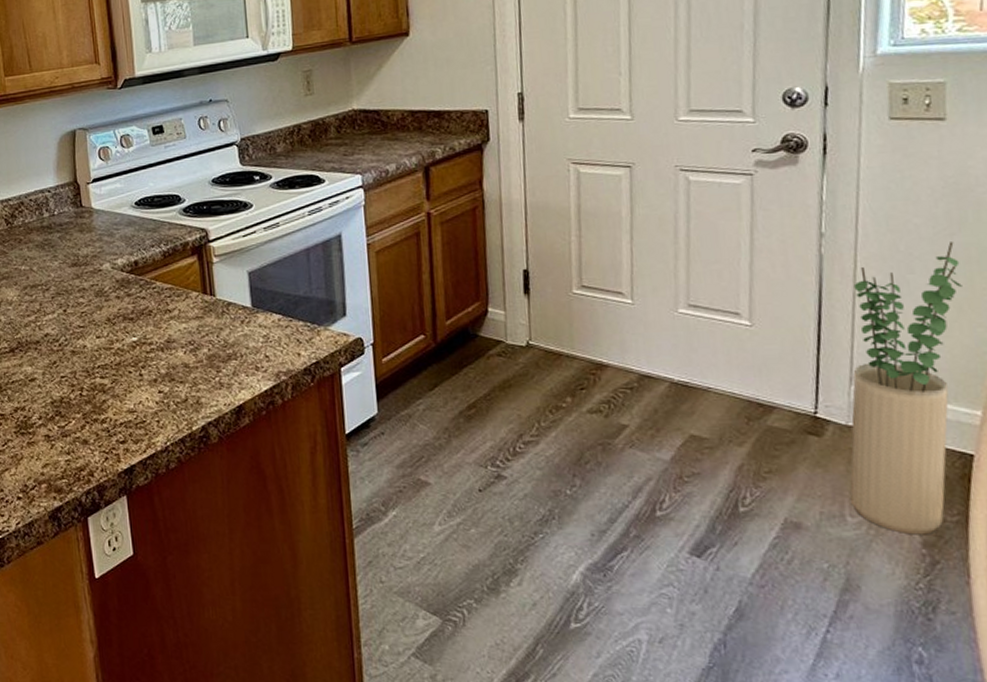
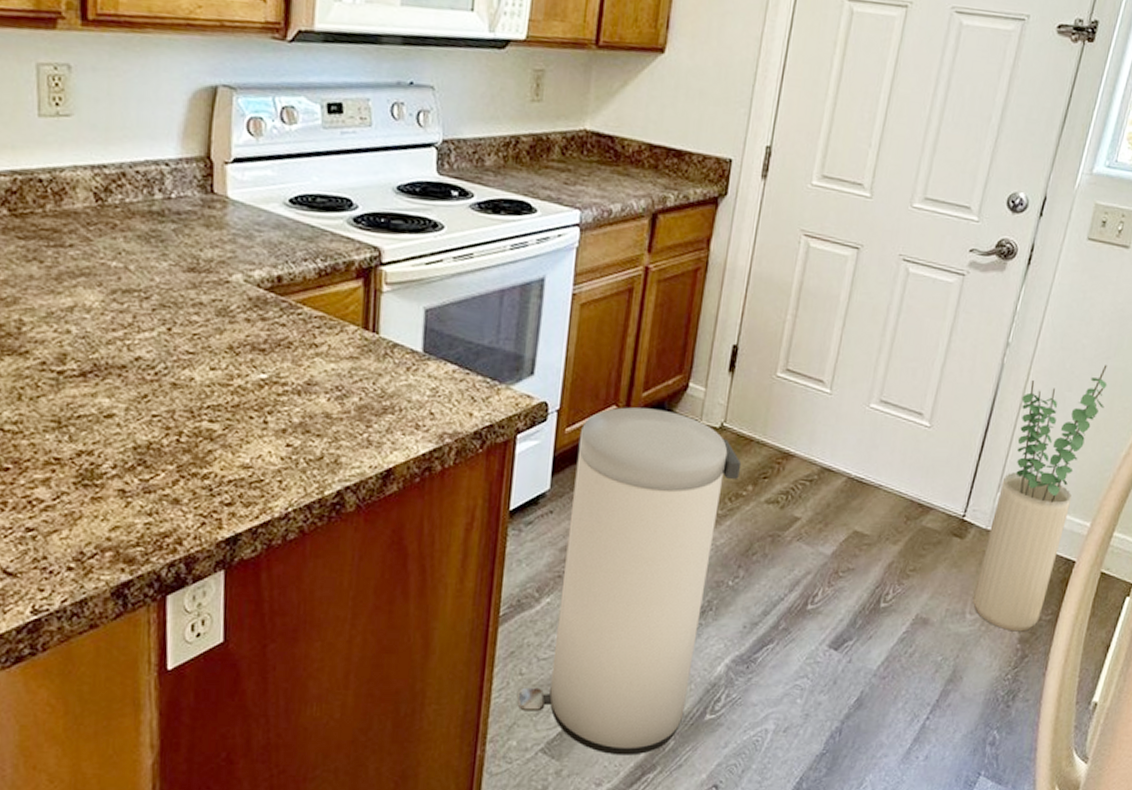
pedal bin: none [381,334,556,663] -> present [516,407,742,756]

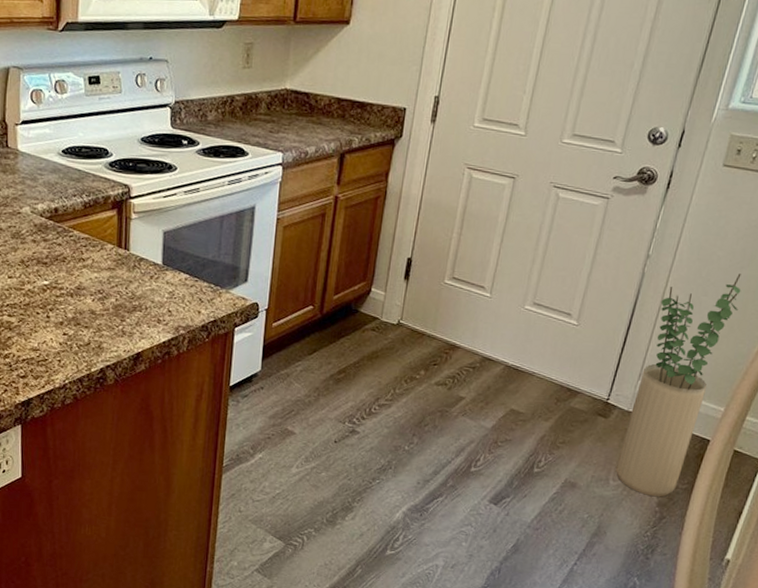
pedal bin: present [516,407,742,756] -> none [236,307,415,579]

